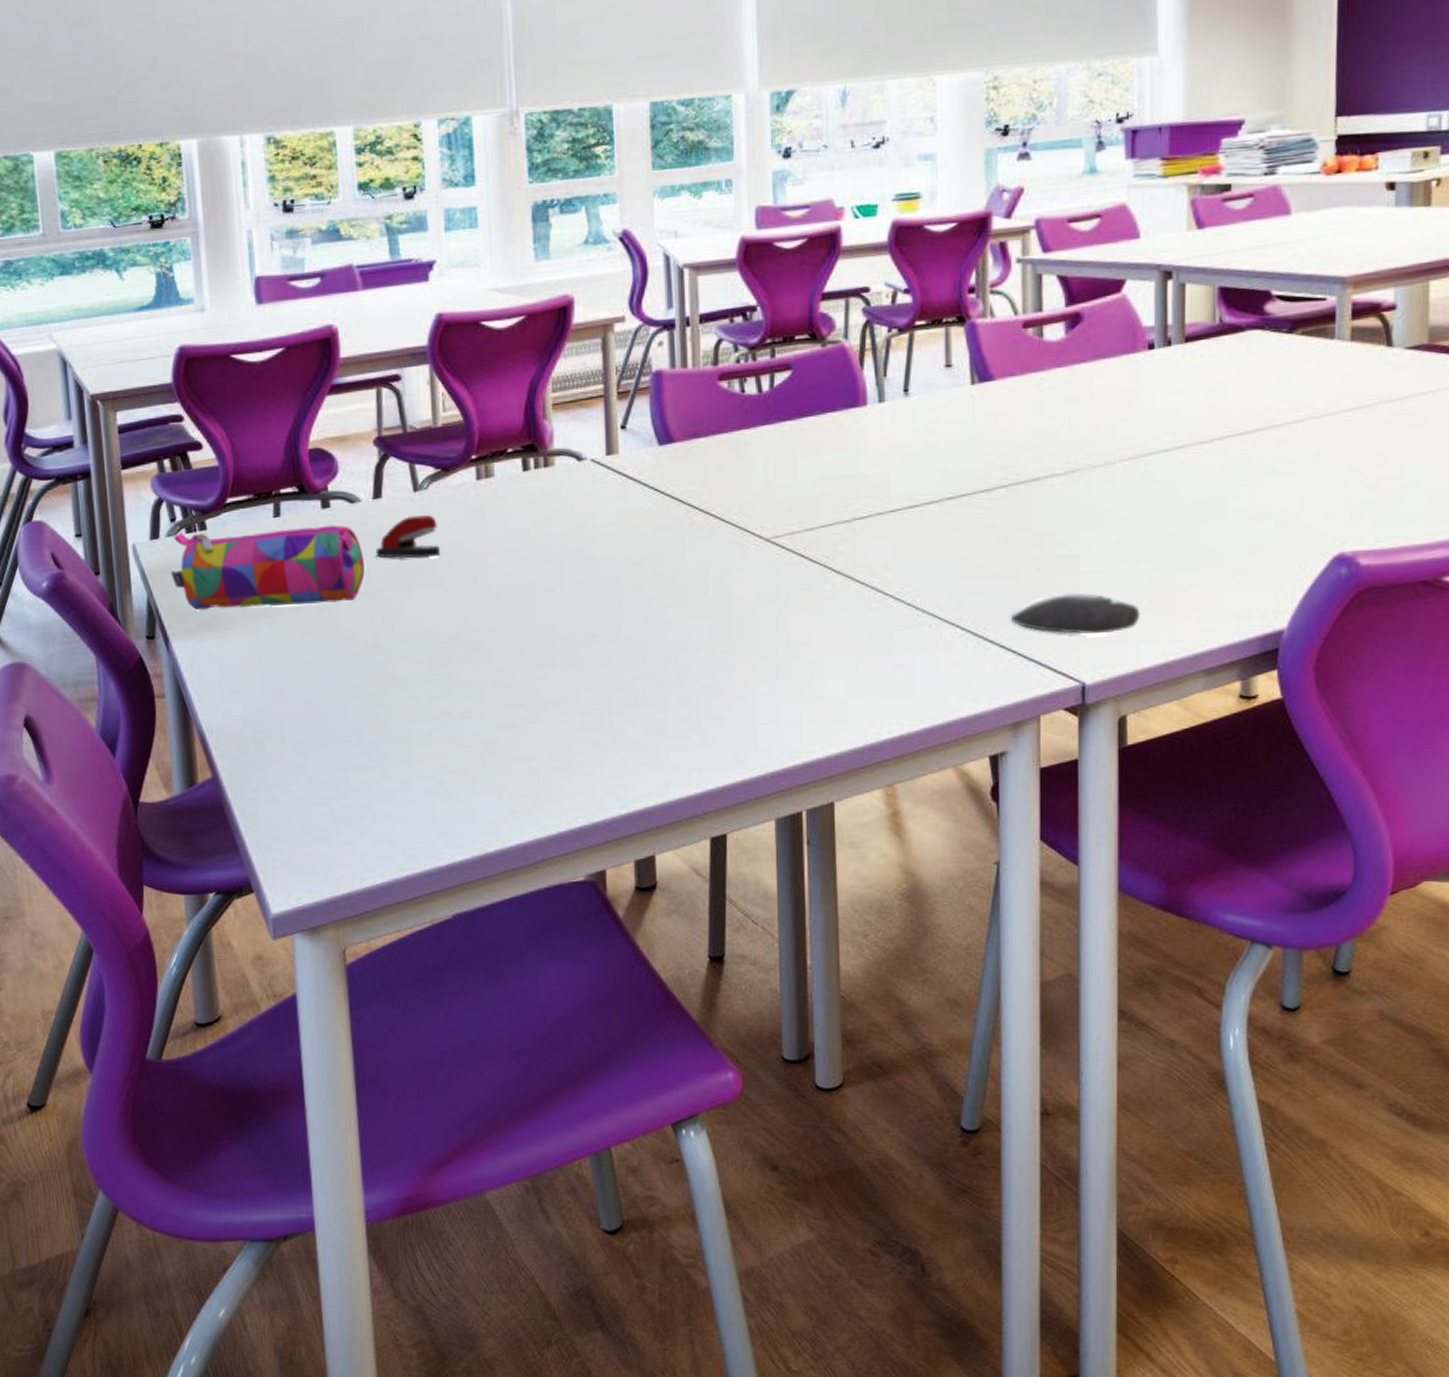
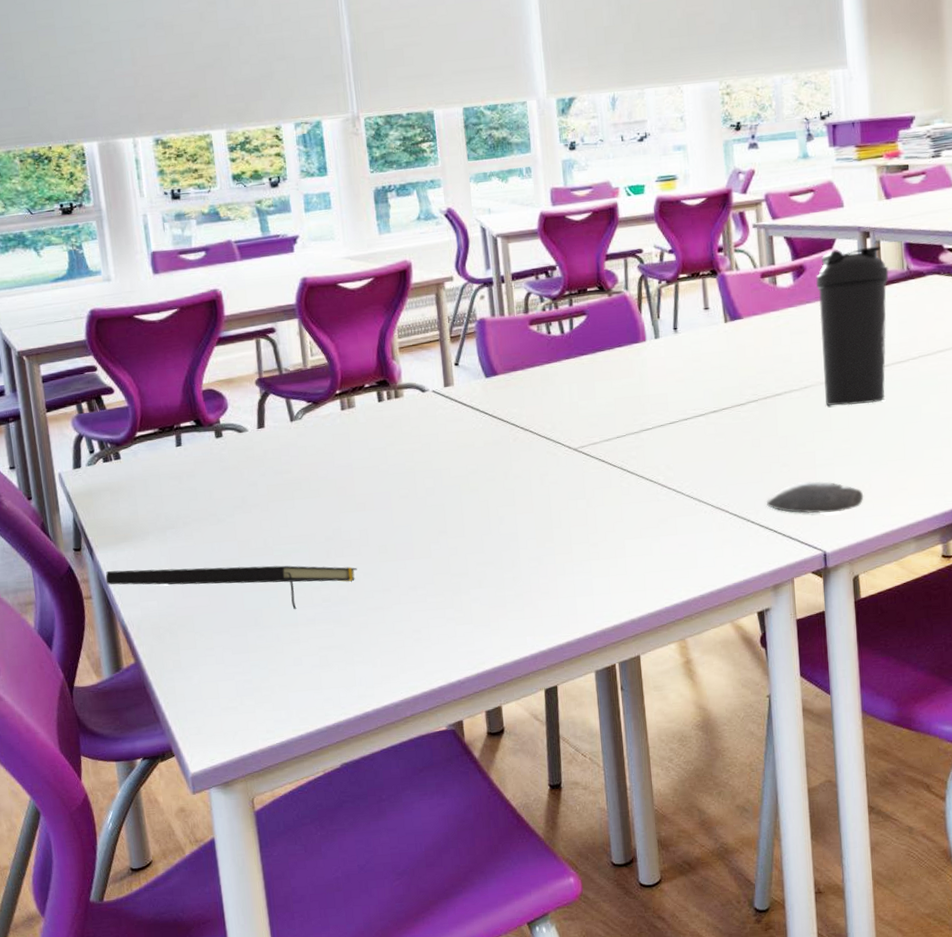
pencil case: present [171,525,365,611] -> none [92,451,254,526]
notepad: none [182,665,486,723] -> present [105,565,357,610]
stapler: present [375,515,440,559] -> none [262,440,315,477]
water bottle: none [1095,290,1195,497] -> present [815,246,889,406]

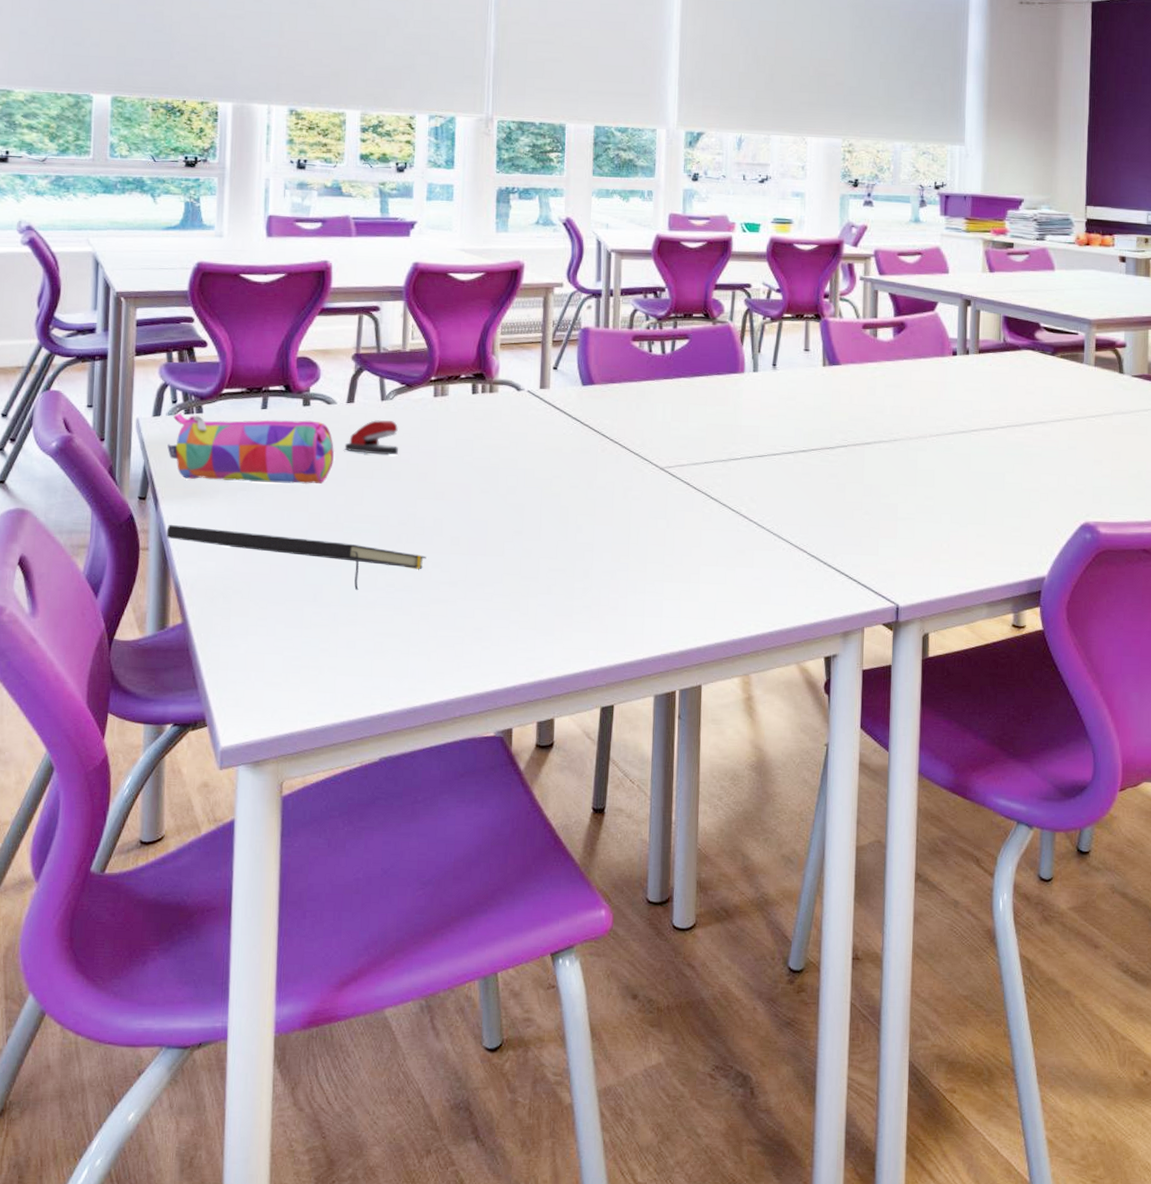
pencil case: none [92,451,254,526] -> present [167,413,334,484]
stapler: none [262,440,315,477] -> present [344,419,398,456]
computer mouse: present [766,481,864,514] -> none [844,532,942,568]
water bottle: present [815,246,889,406] -> none [913,312,986,465]

